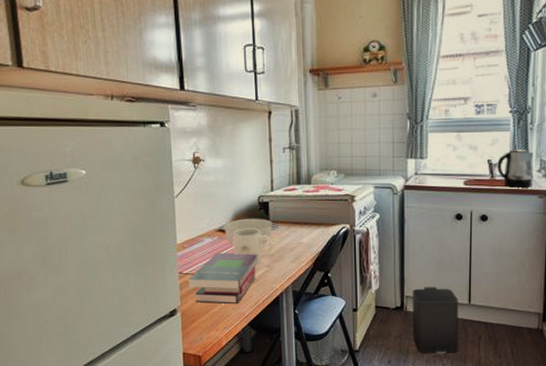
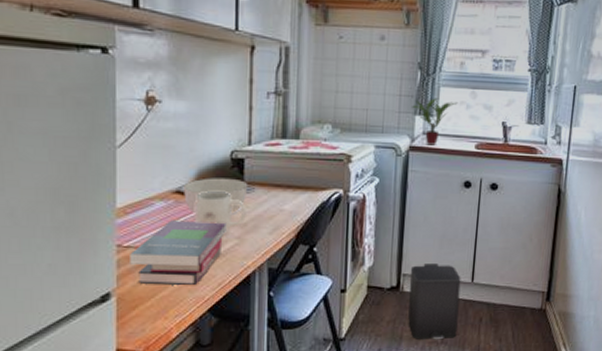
potted plant: none [404,143,445,184] -> present [412,98,458,146]
kettle: present [497,148,534,188] -> none [511,111,550,155]

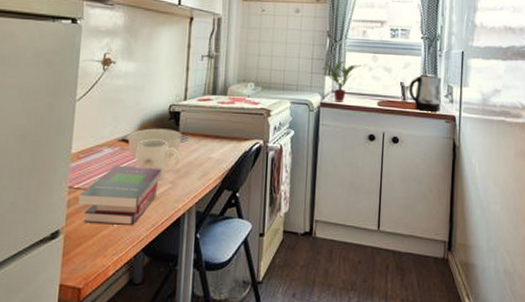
pedal bin: present [408,263,461,340] -> none [320,211,368,286]
kettle: none [511,111,550,155] -> present [408,73,442,112]

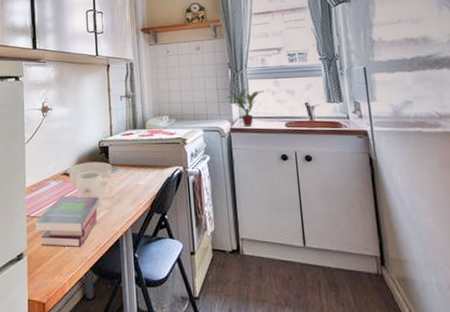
kettle: present [408,73,442,112] -> none [314,92,350,128]

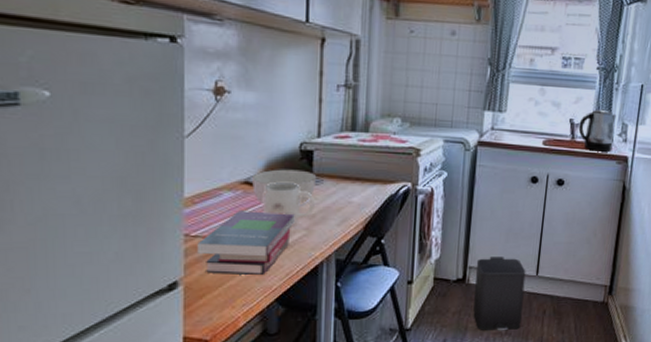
potted plant: present [228,89,265,127] -> none [481,94,527,141]
pedal bin: none [246,229,299,302] -> present [473,257,526,331]
kettle: none [314,92,350,128] -> present [578,109,617,152]

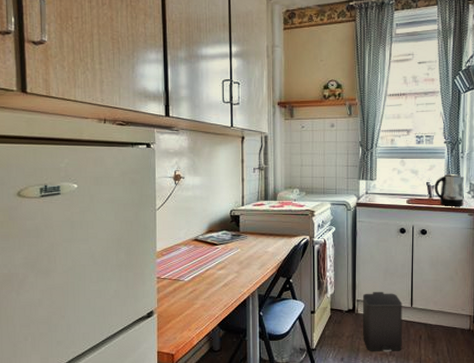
books: present [197,211,296,276] -> none [165,260,230,307]
bowl: present [251,169,317,206] -> none [199,229,243,255]
mug: present [262,182,315,226] -> none [207,239,242,270]

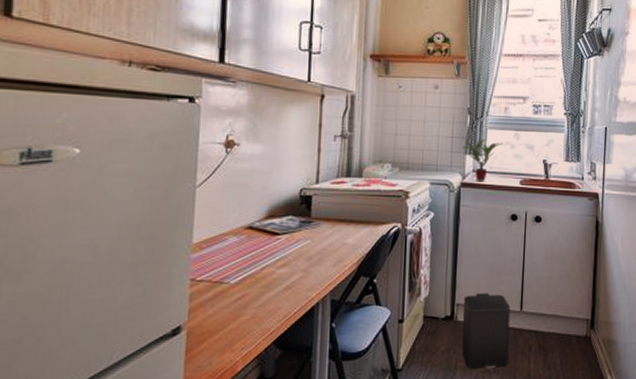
potted plant: none [357,167,391,202] -> present [463,139,503,182]
kettle: present [434,173,464,206] -> none [551,150,585,189]

